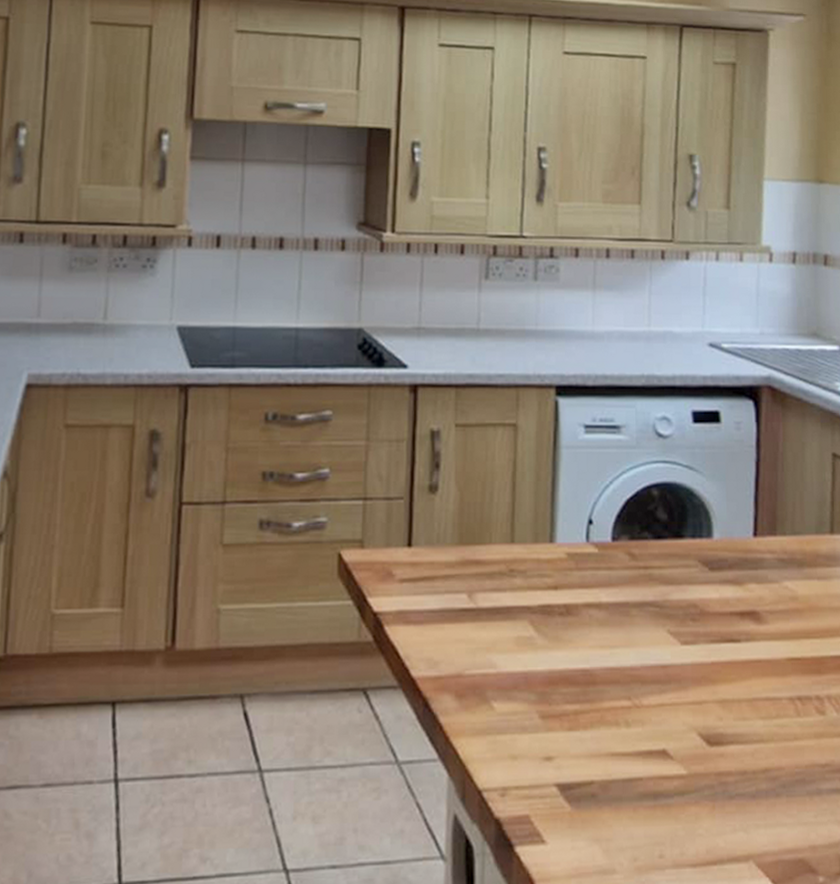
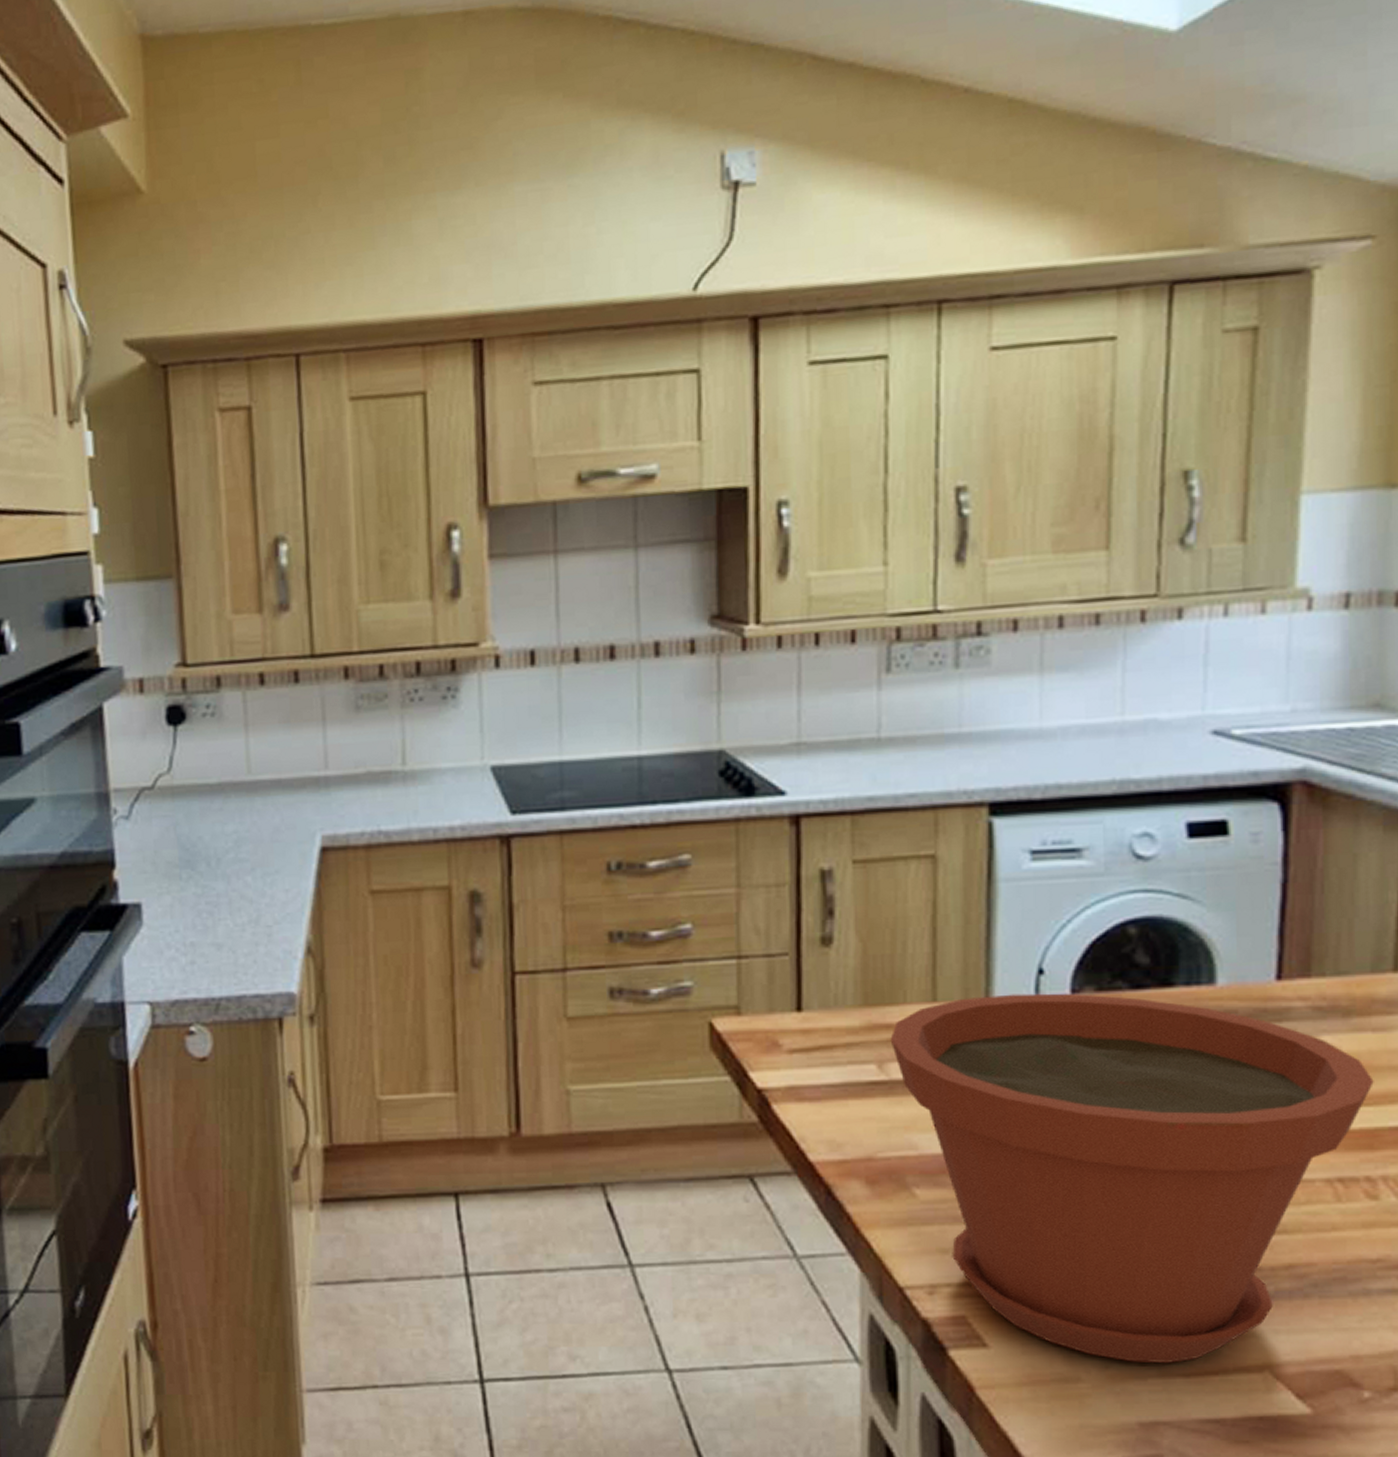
plant pot: none [478,539,820,855] -> present [890,993,1374,1363]

